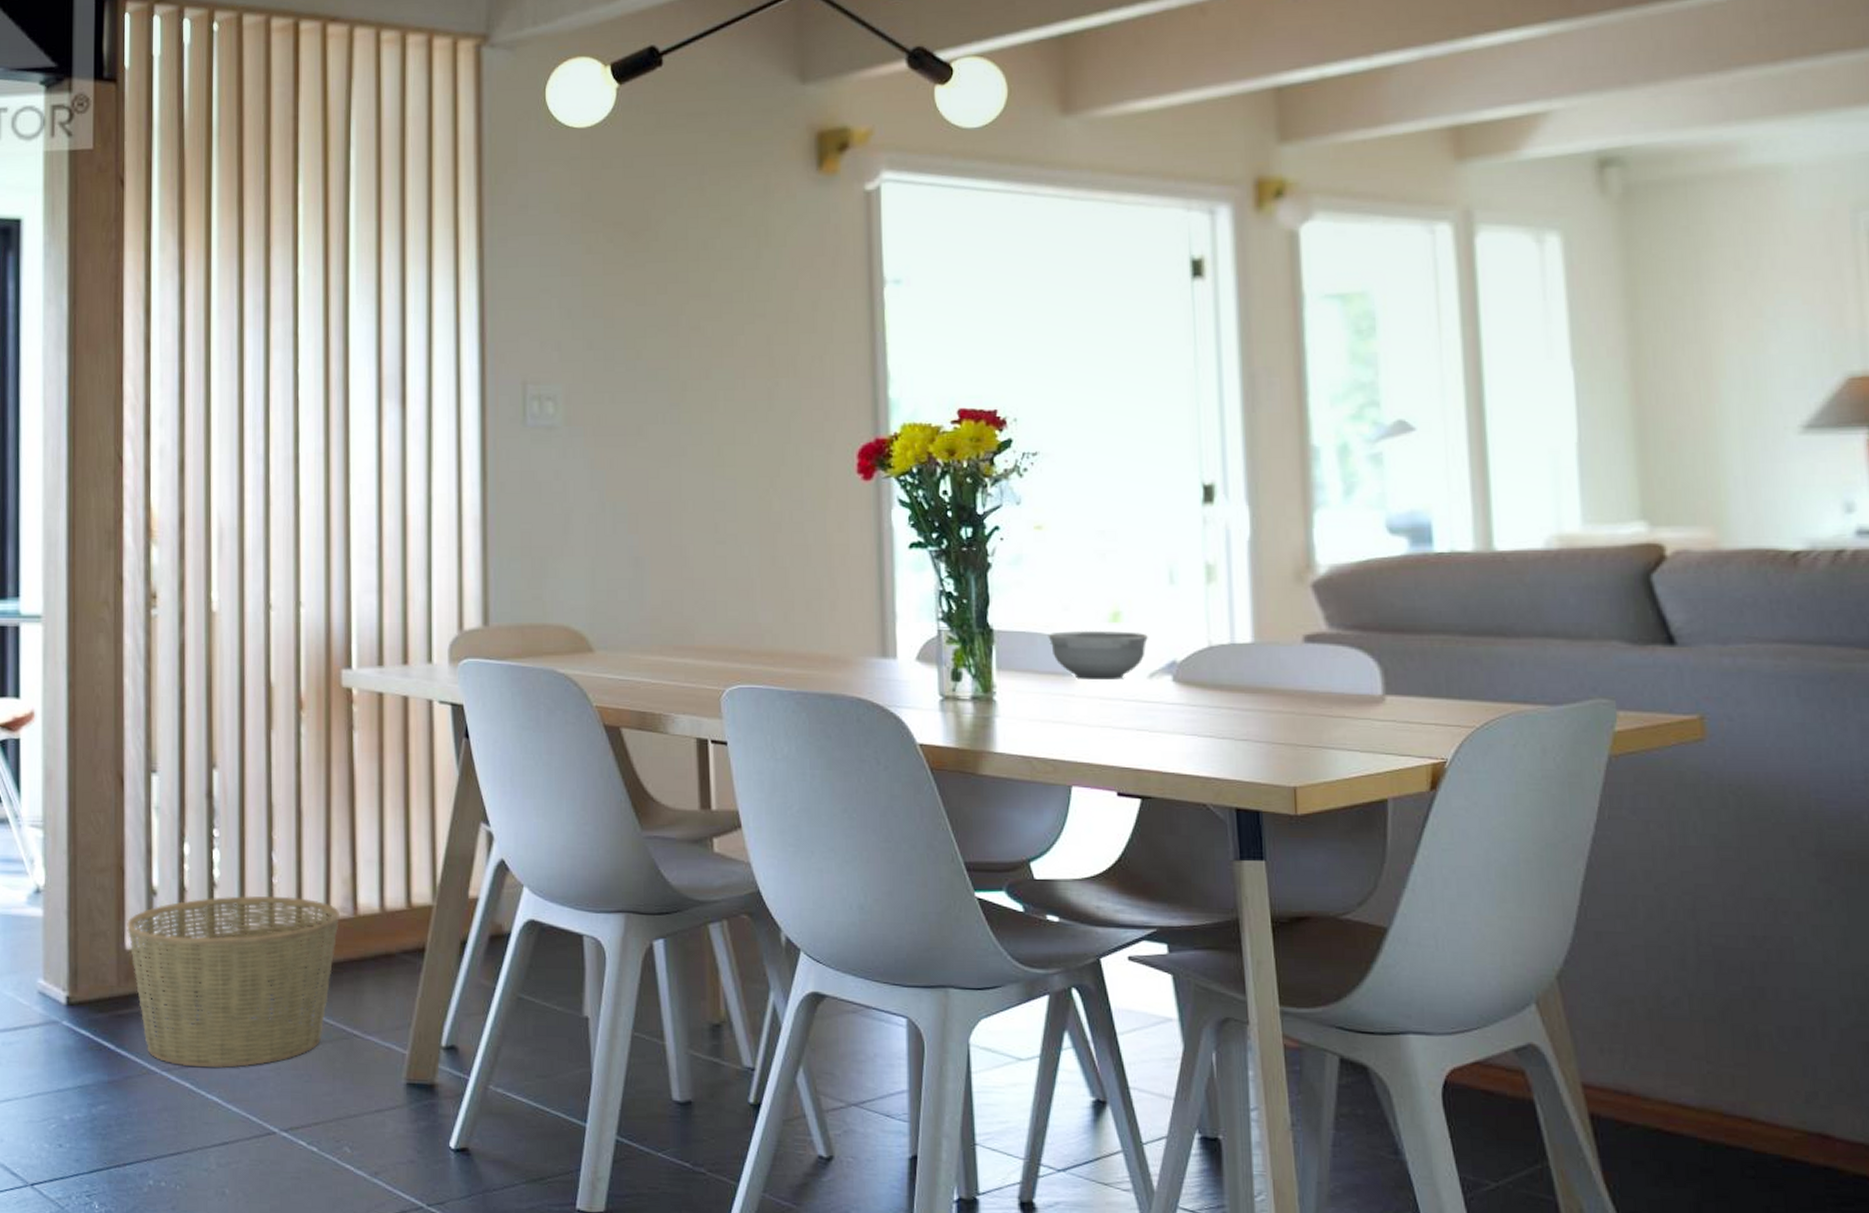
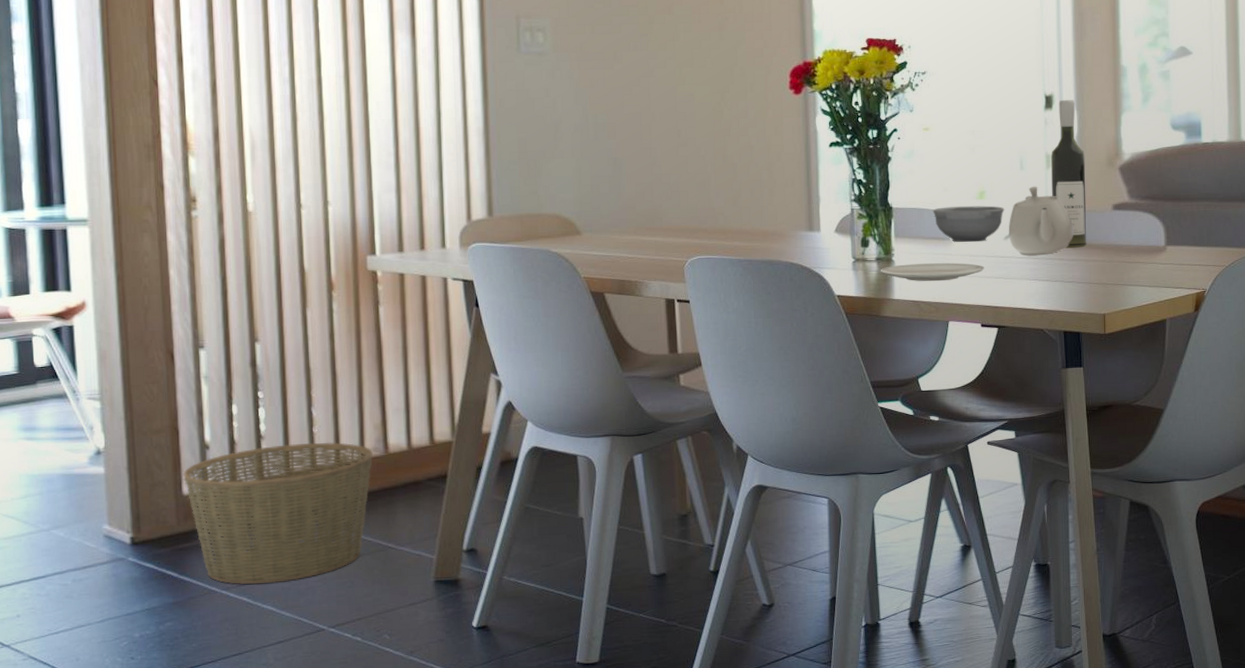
plate: none [977,706,1121,731] -> present [880,263,984,282]
teapot: none [1153,607,1249,702] -> present [1008,186,1074,256]
bottle: none [1213,491,1266,694] -> present [1051,100,1086,248]

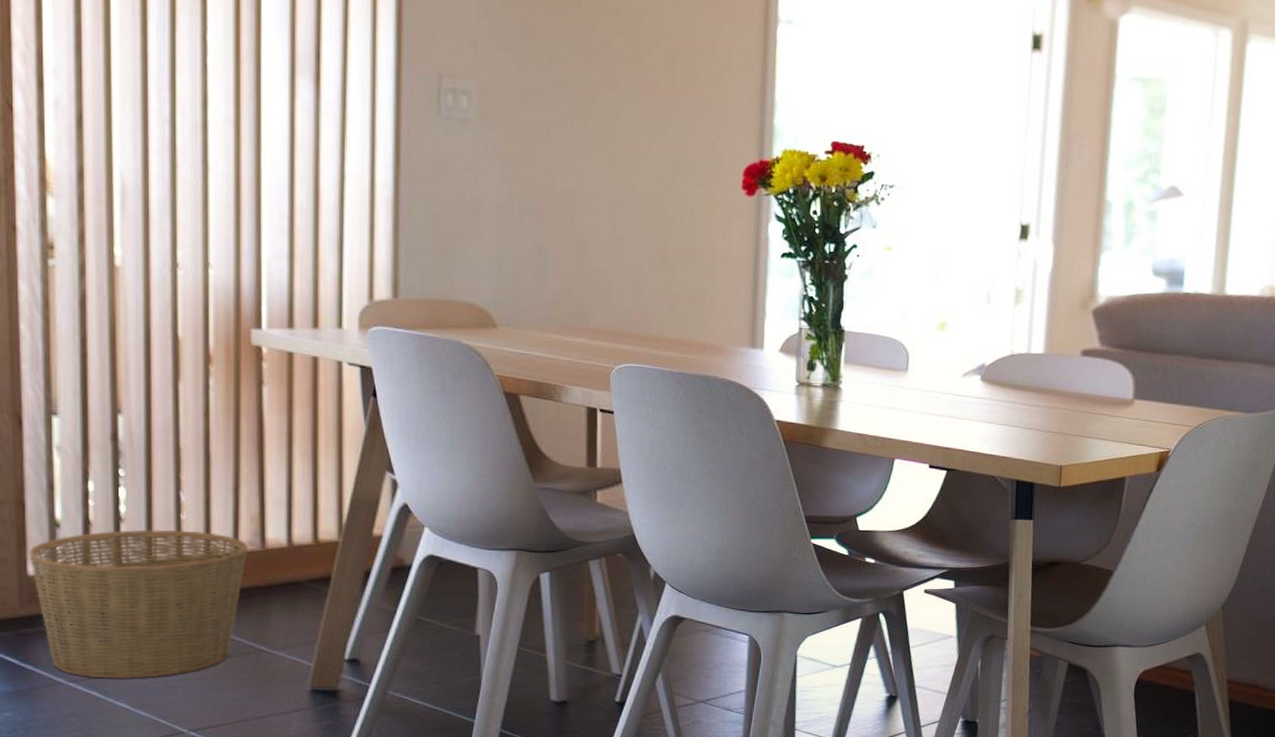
plate: present [880,263,984,282] -> none [825,393,938,415]
bowl: present [932,206,1004,242] -> none [887,335,966,377]
teapot: present [1008,186,1074,256] -> none [967,322,1038,398]
bottle: present [1051,100,1086,248] -> none [1018,231,1058,393]

